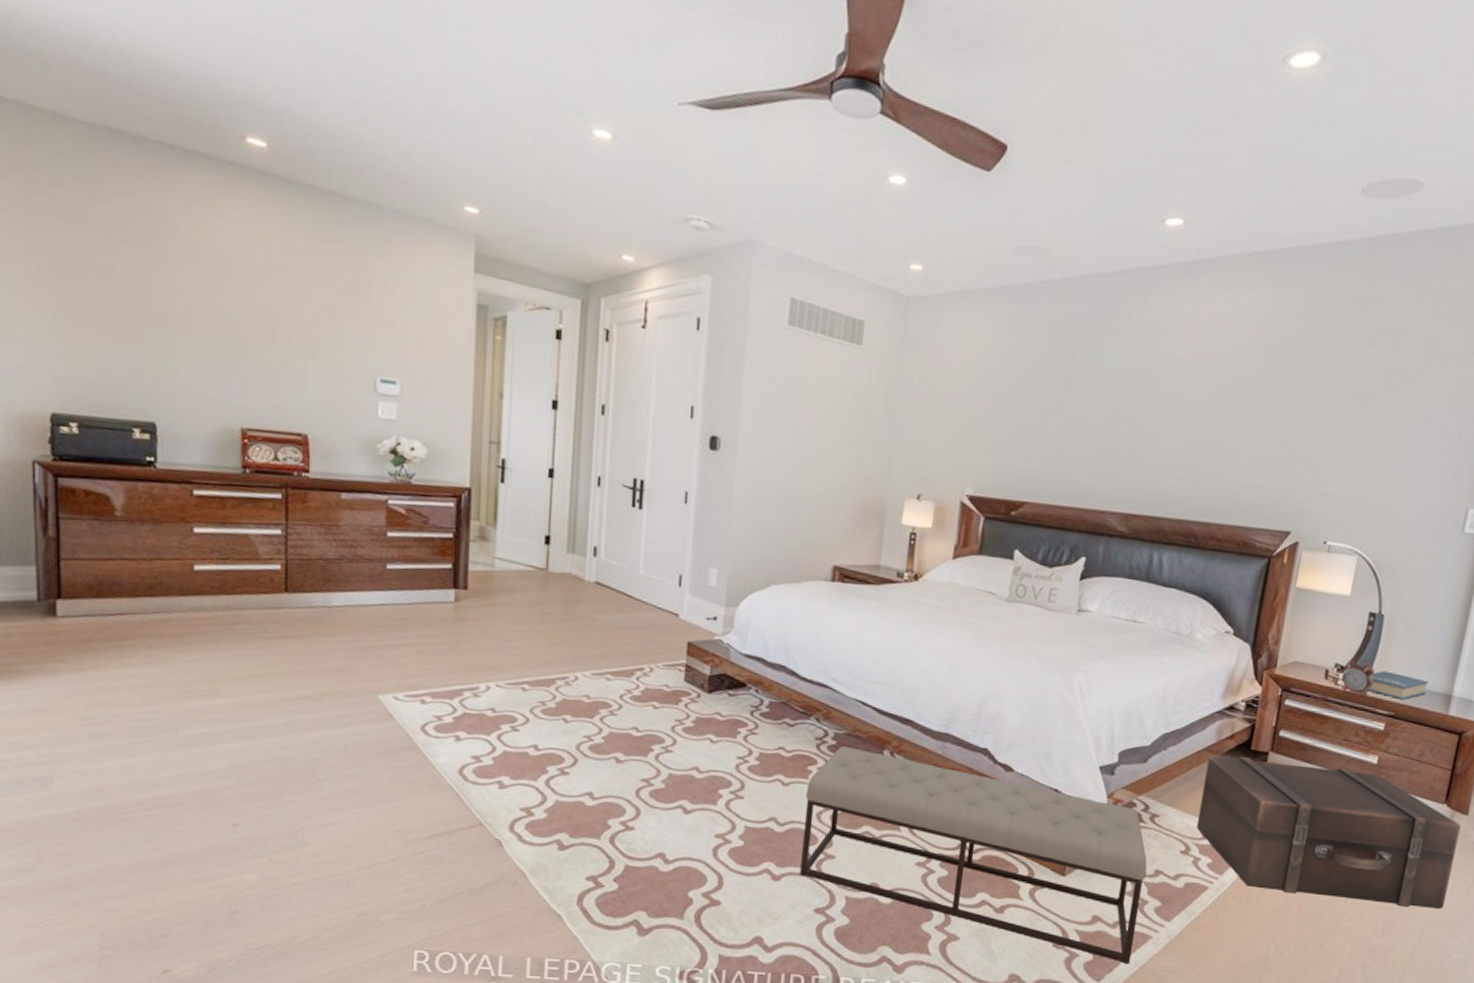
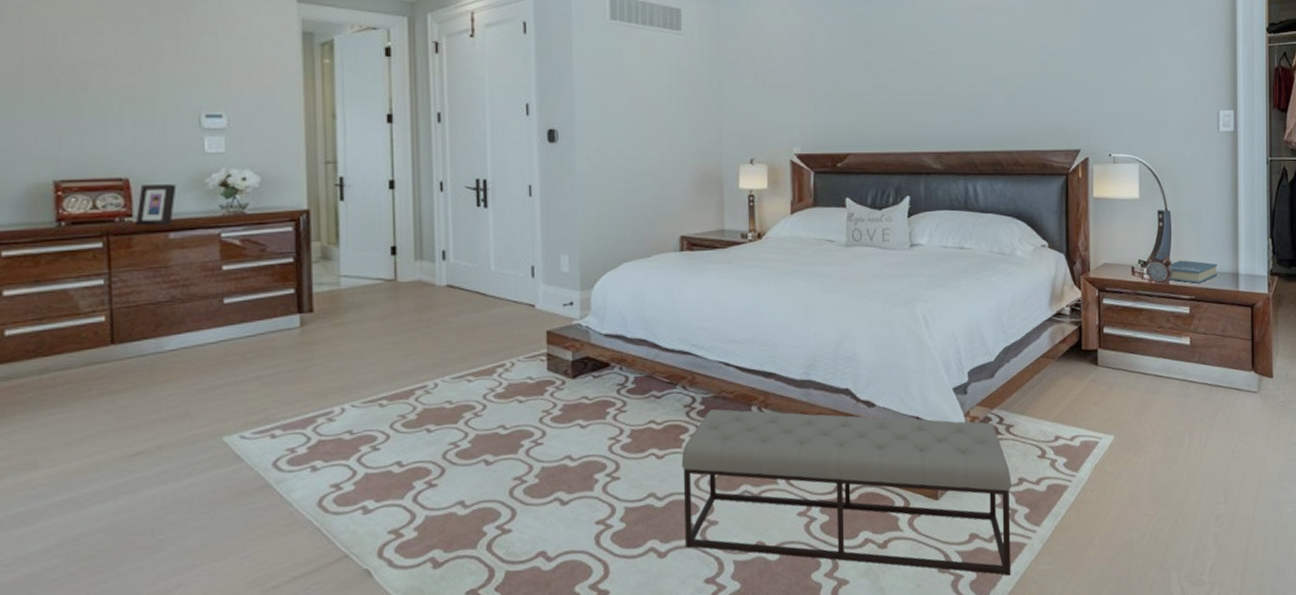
picture frame: none [312,443,350,486] -> present [136,184,177,226]
suitcase: present [1196,756,1461,909] -> none [1047,352,1270,478]

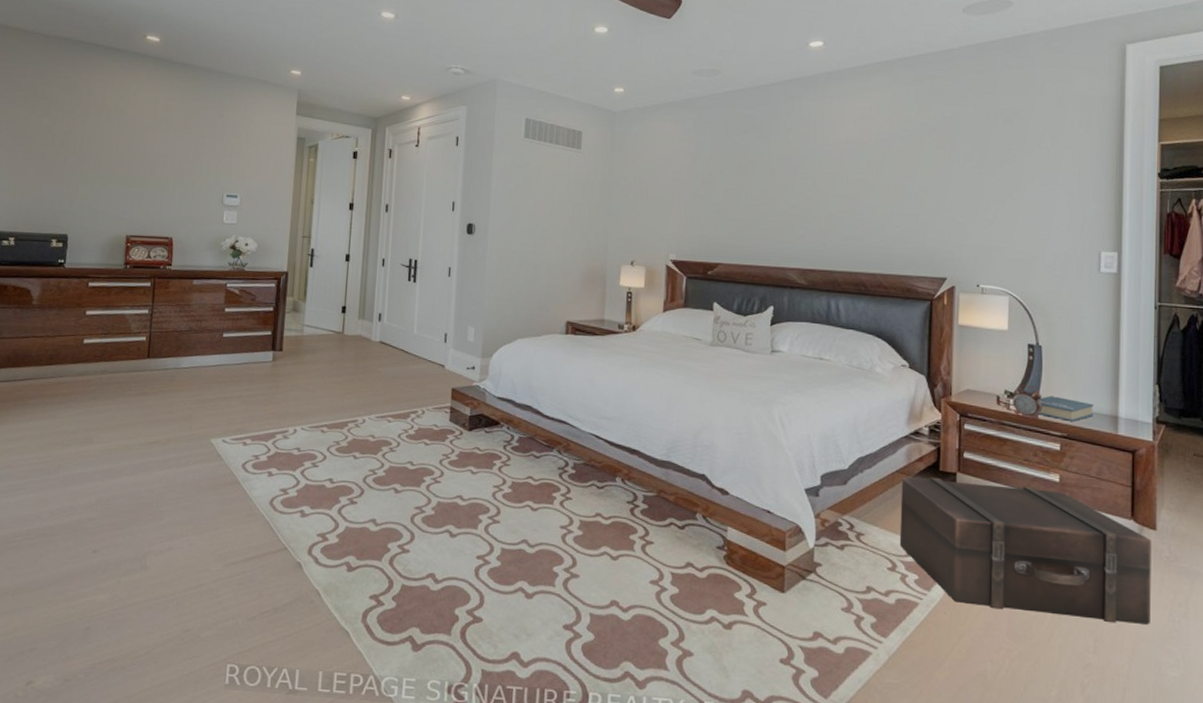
picture frame: present [136,184,177,226] -> none [173,243,202,275]
bench: present [681,409,1012,576] -> none [549,475,859,681]
suitcase: none [1047,352,1270,478] -> present [899,477,1152,625]

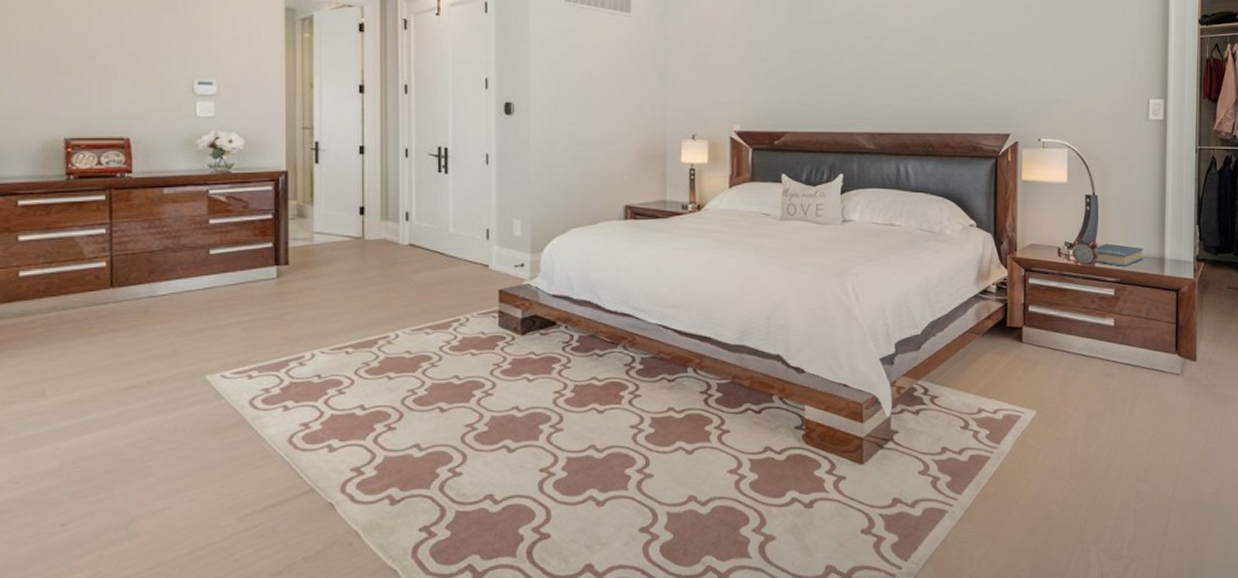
suitcase: present [899,477,1152,625] -> none [971,332,1193,453]

